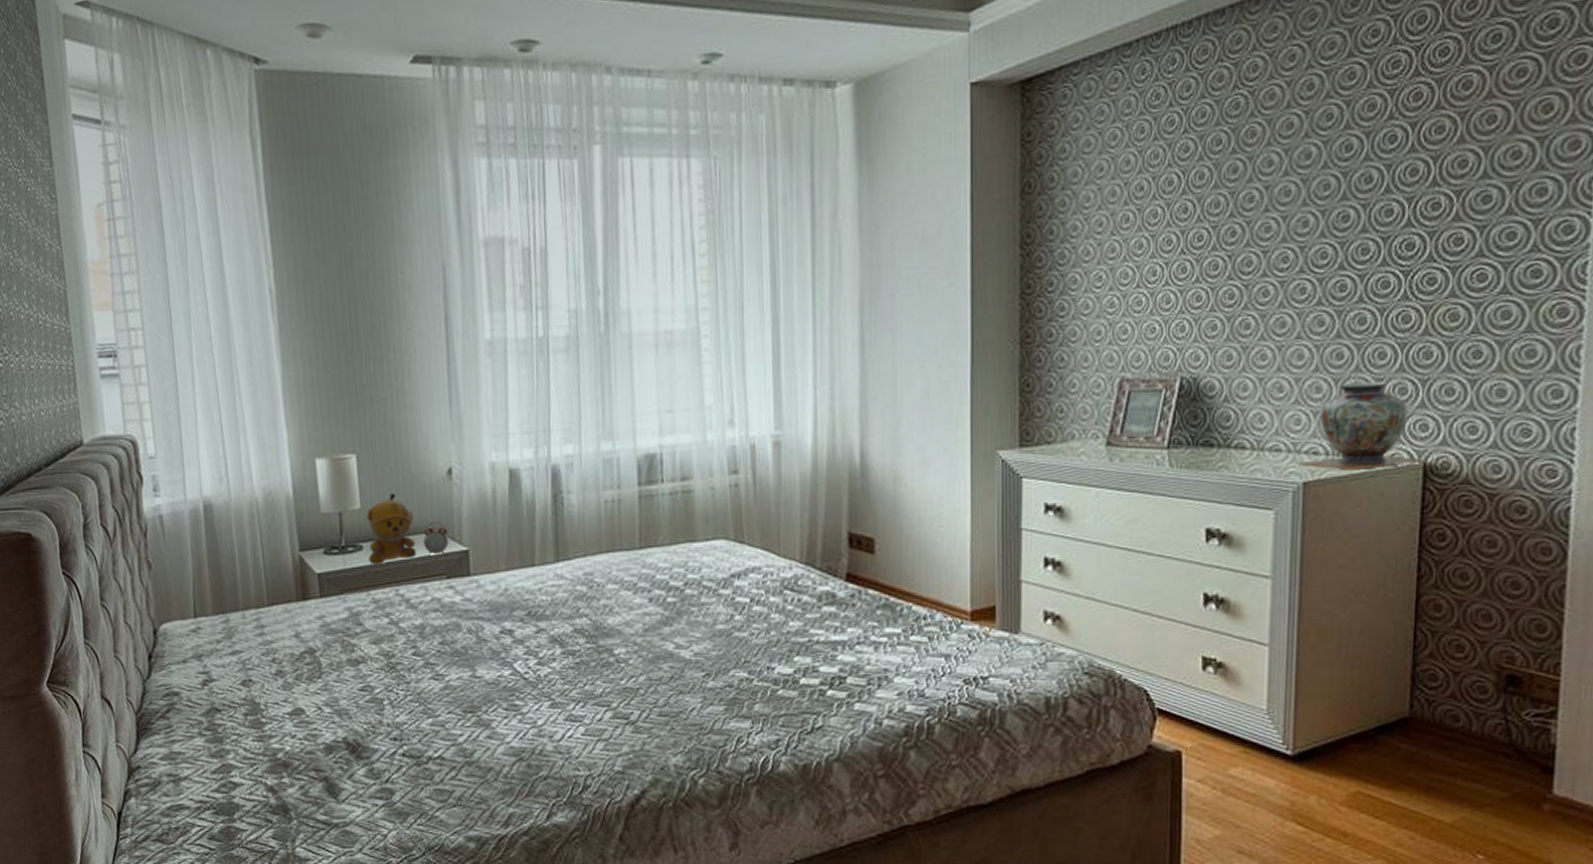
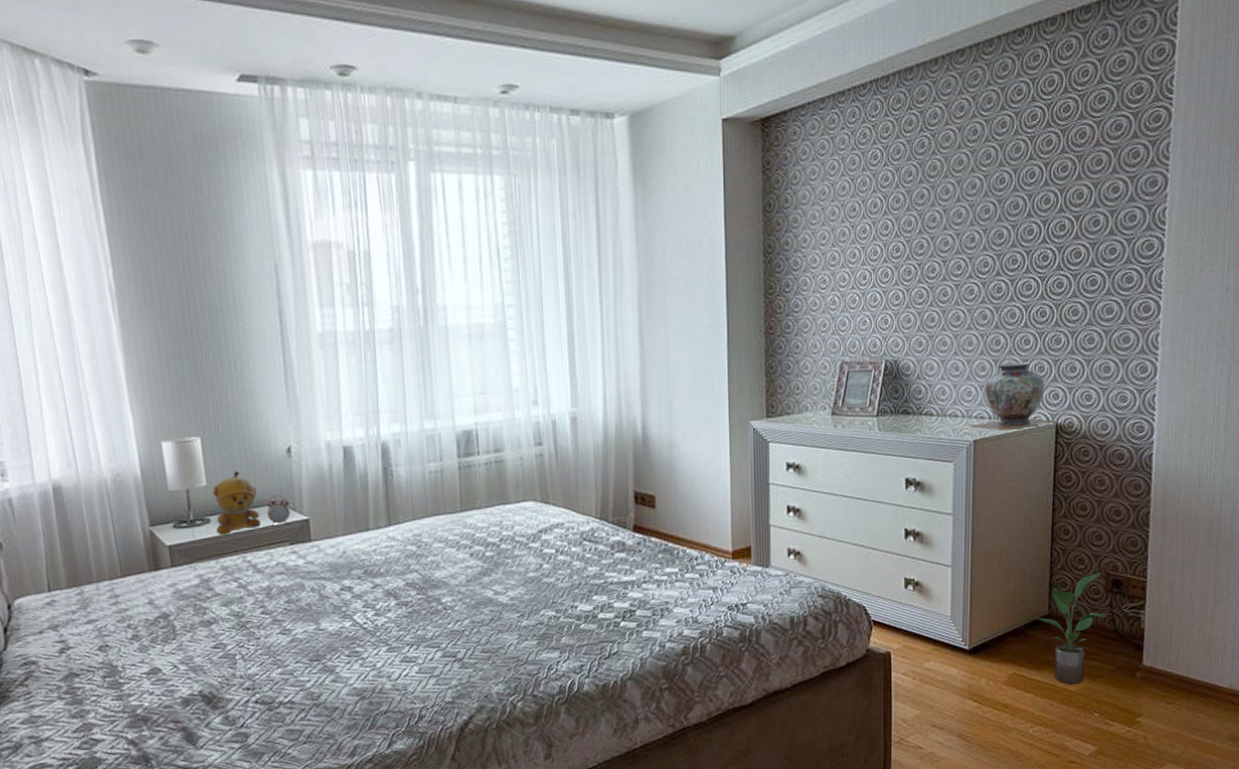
potted plant: none [1392,663,1499,814] -> present [1036,571,1107,685]

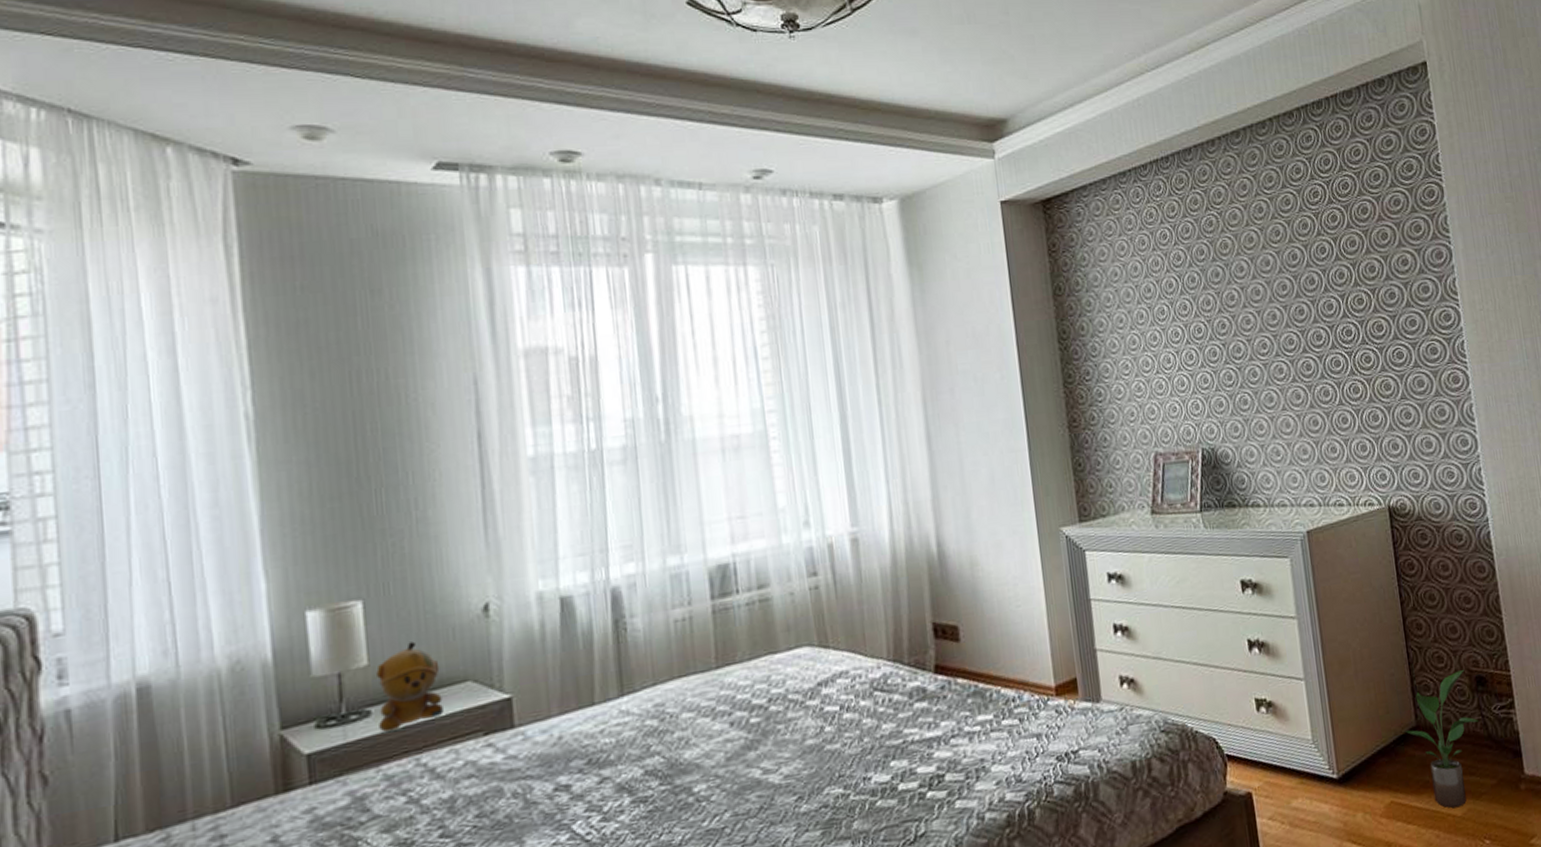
alarm clock: present [266,495,291,526] -> none [452,668,486,711]
decorative vase: present [970,361,1055,430] -> none [1300,441,1387,518]

